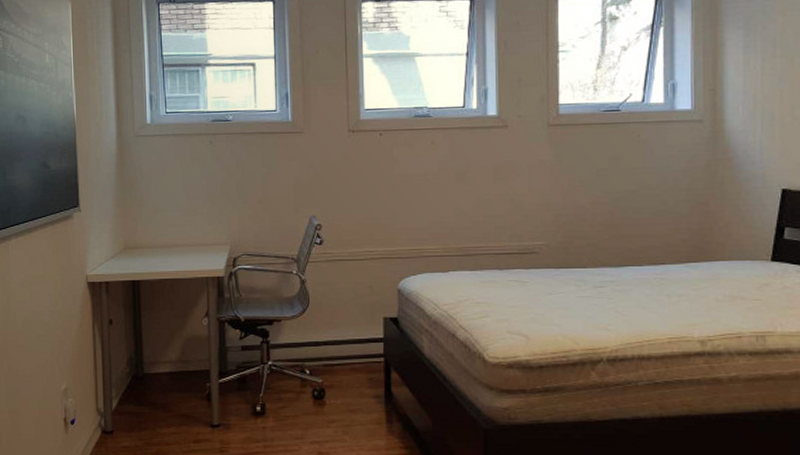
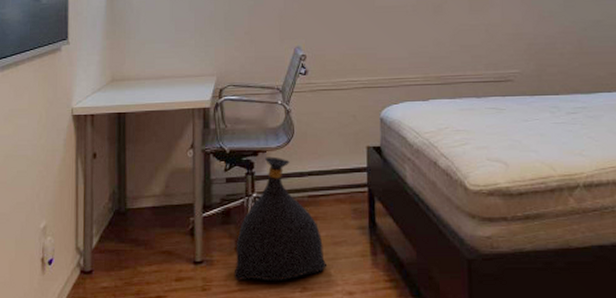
bag: none [250,326,343,446] -> present [233,156,328,282]

